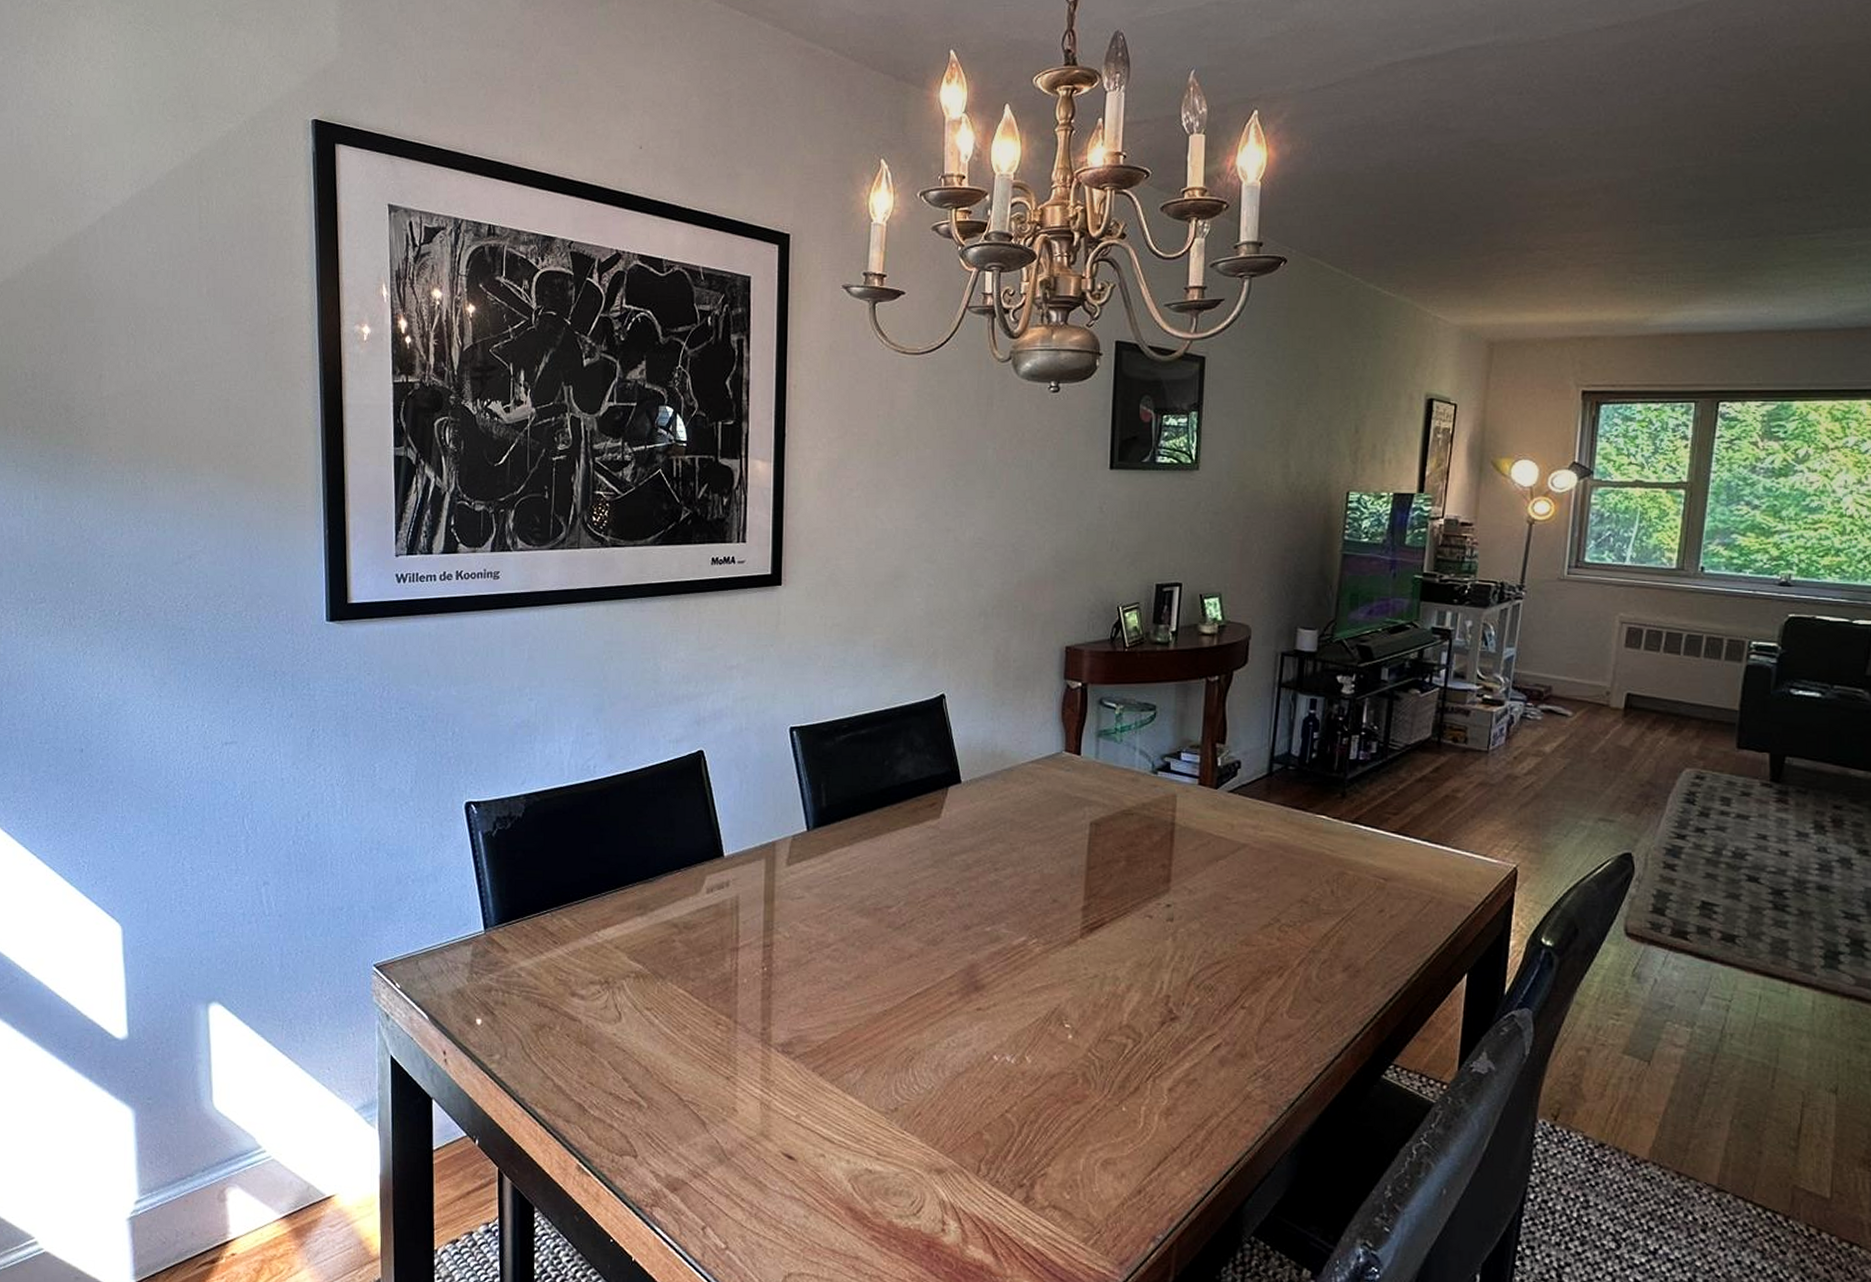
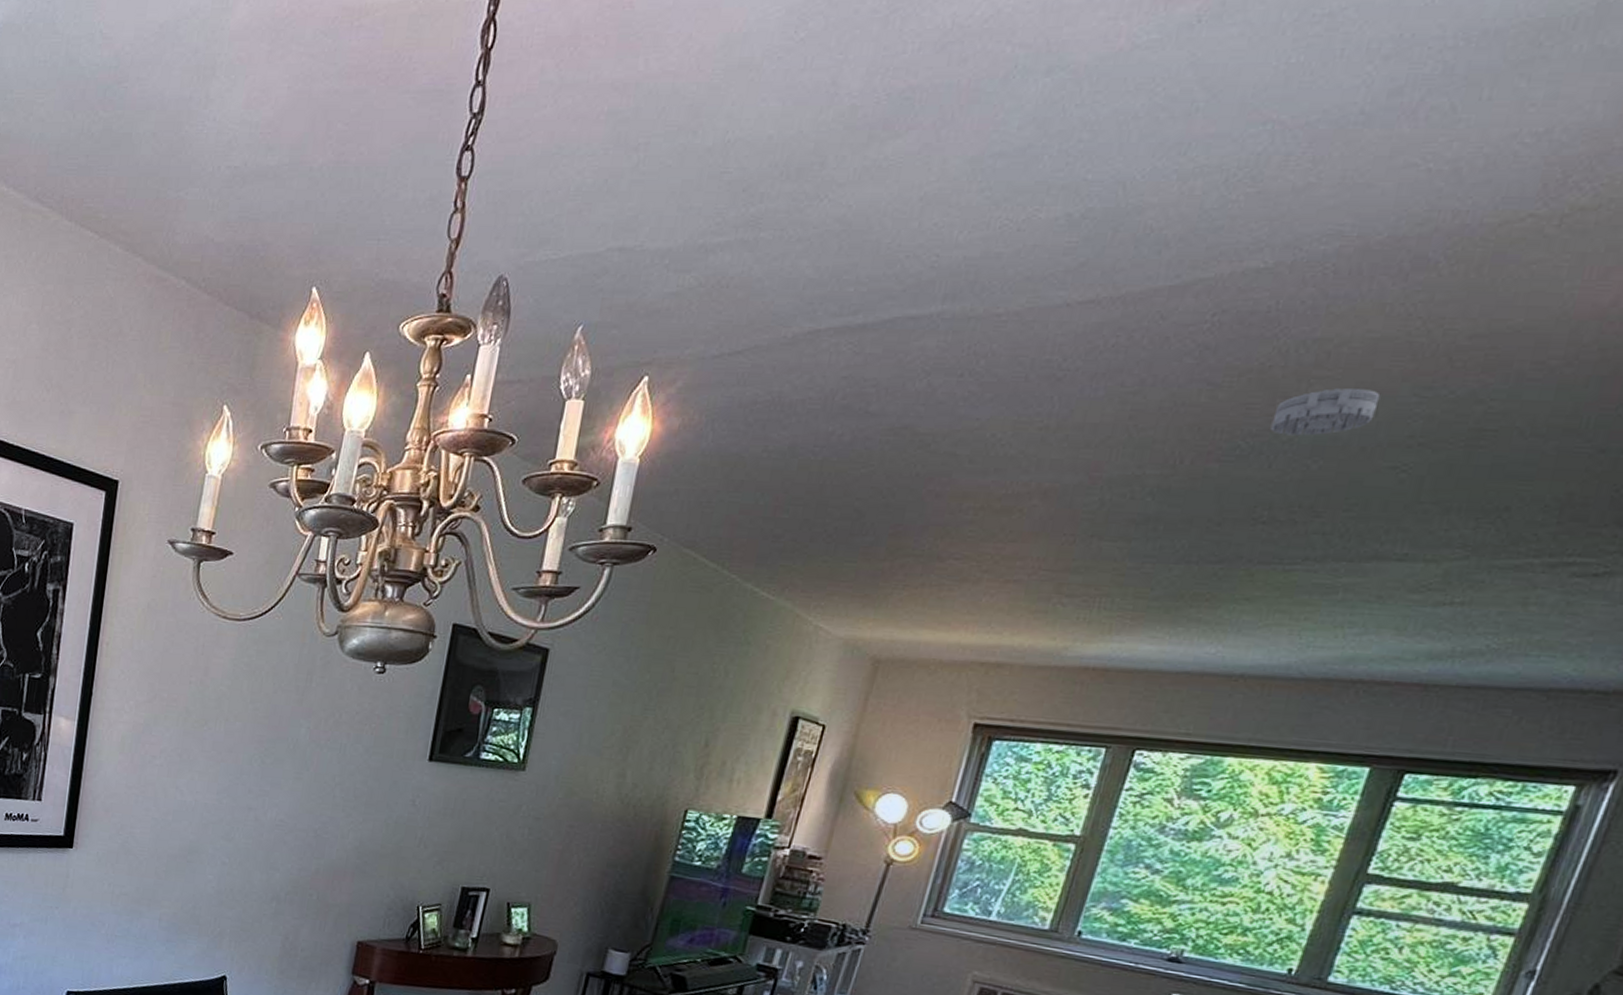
smoke detector: none [1776,84,1856,127] -> present [1270,387,1381,436]

